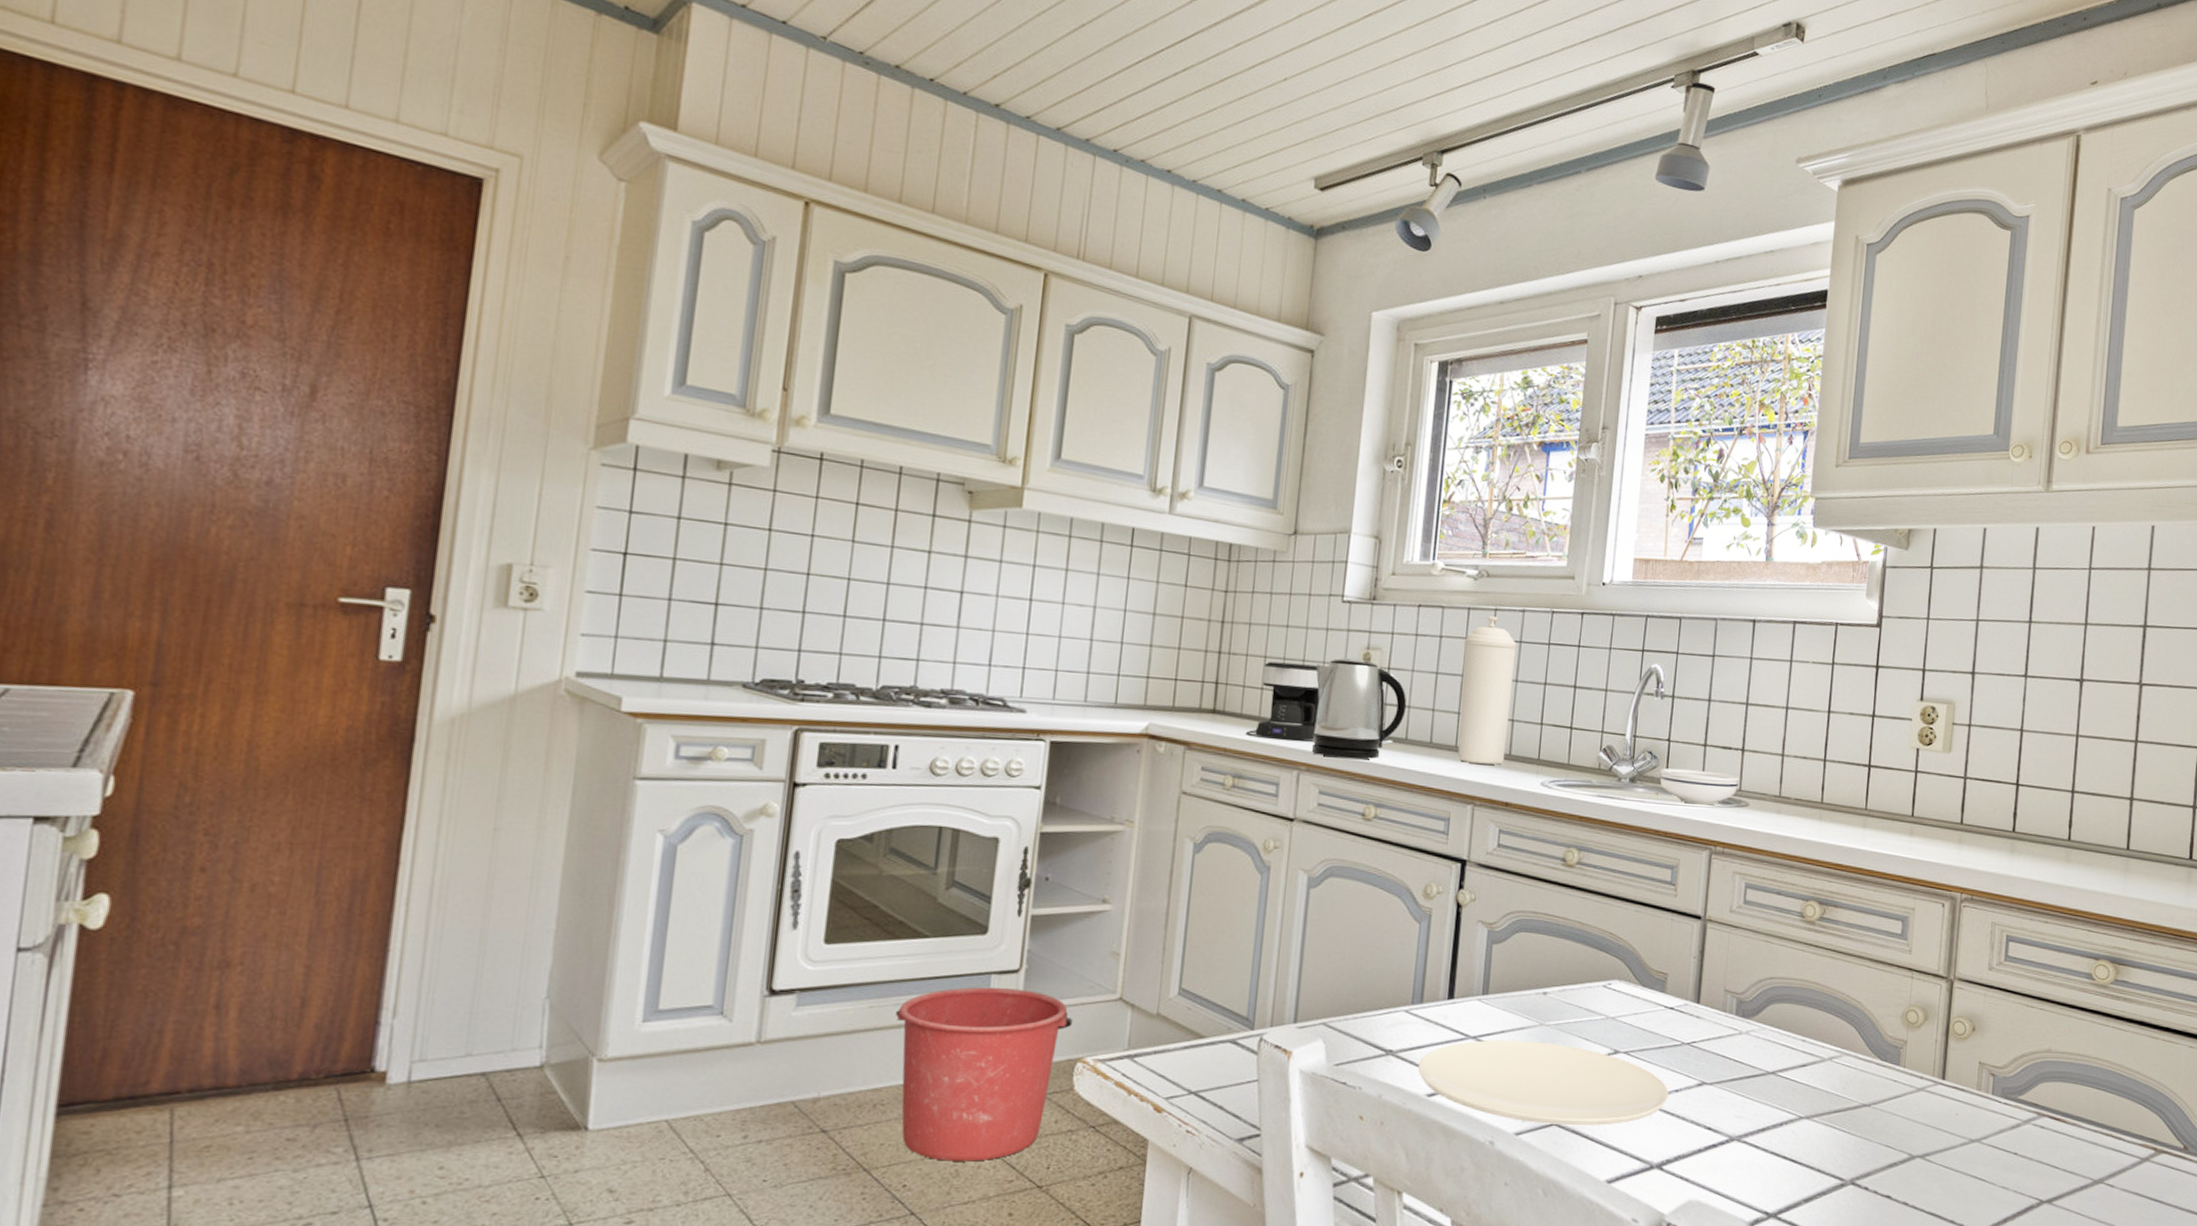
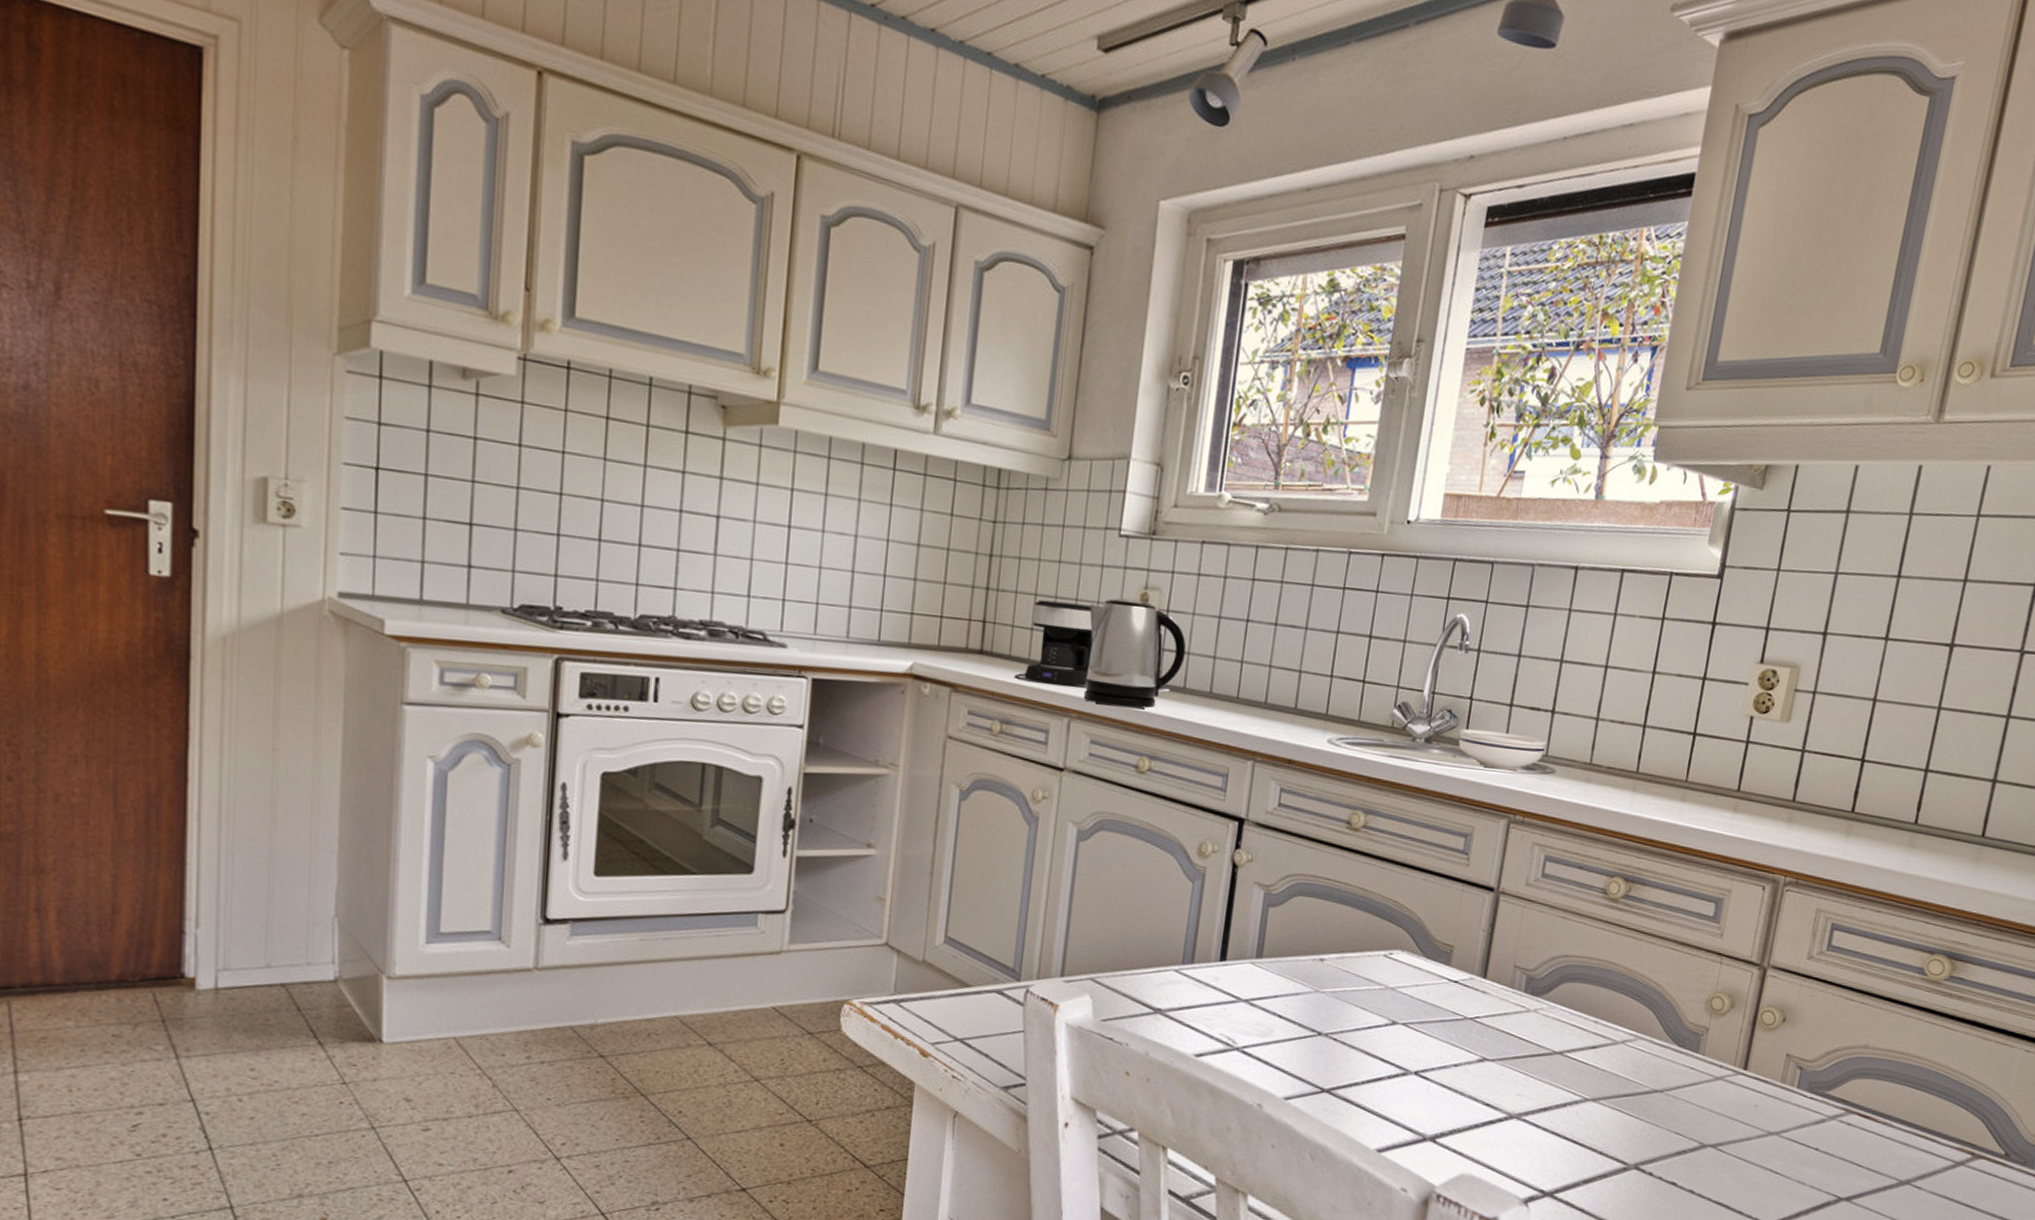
bucket: present [895,987,1073,1162] -> none [665,925,839,1094]
plate: present [1417,1039,1669,1126] -> none [1186,1004,1447,1096]
canister: present [1457,616,1517,765] -> none [1238,555,1309,719]

